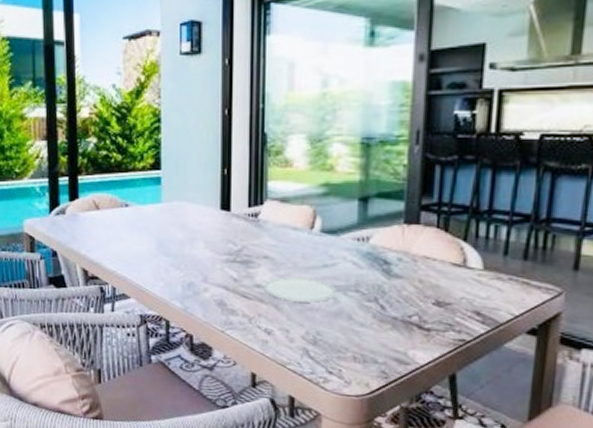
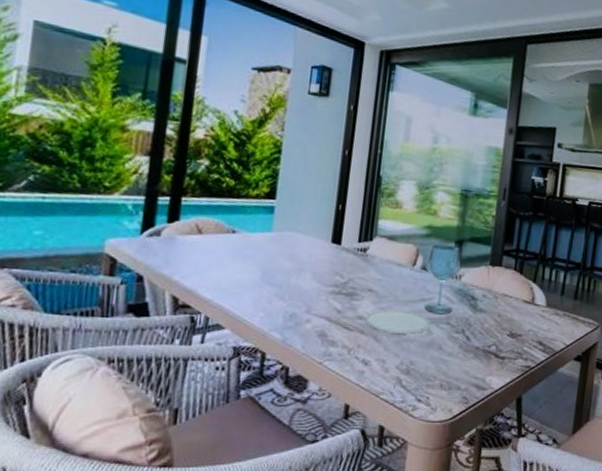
wine glass: none [326,203,369,281] -> present [424,244,462,314]

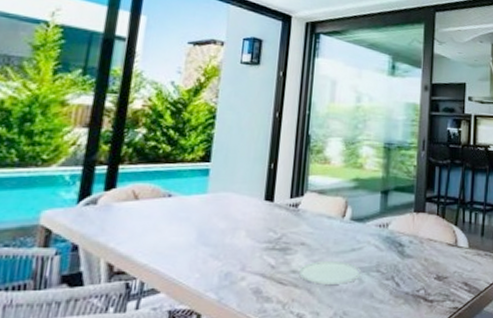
wine glass: present [424,244,462,314] -> none [355,195,388,263]

